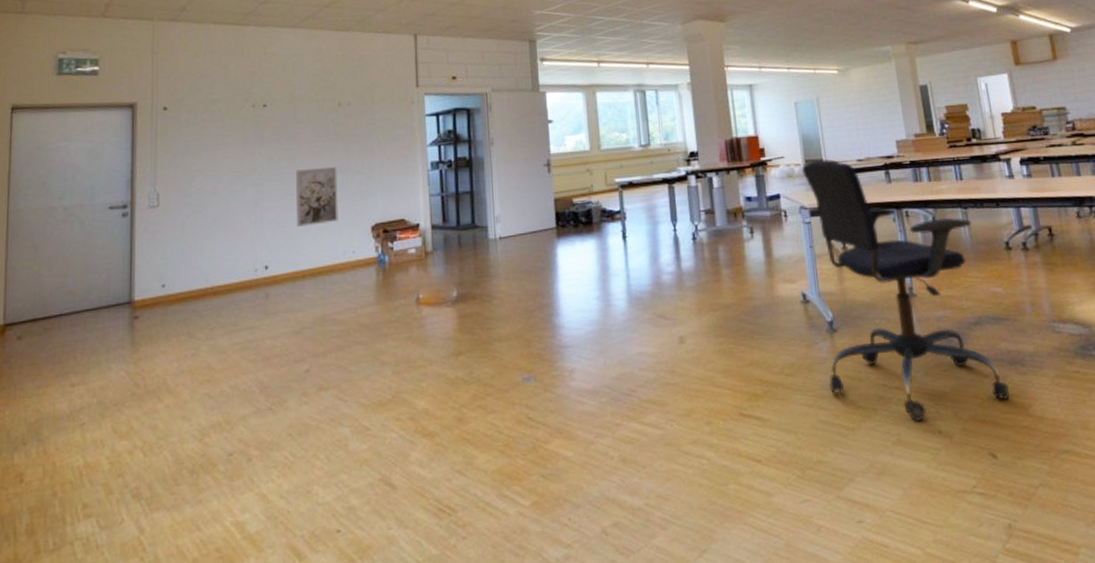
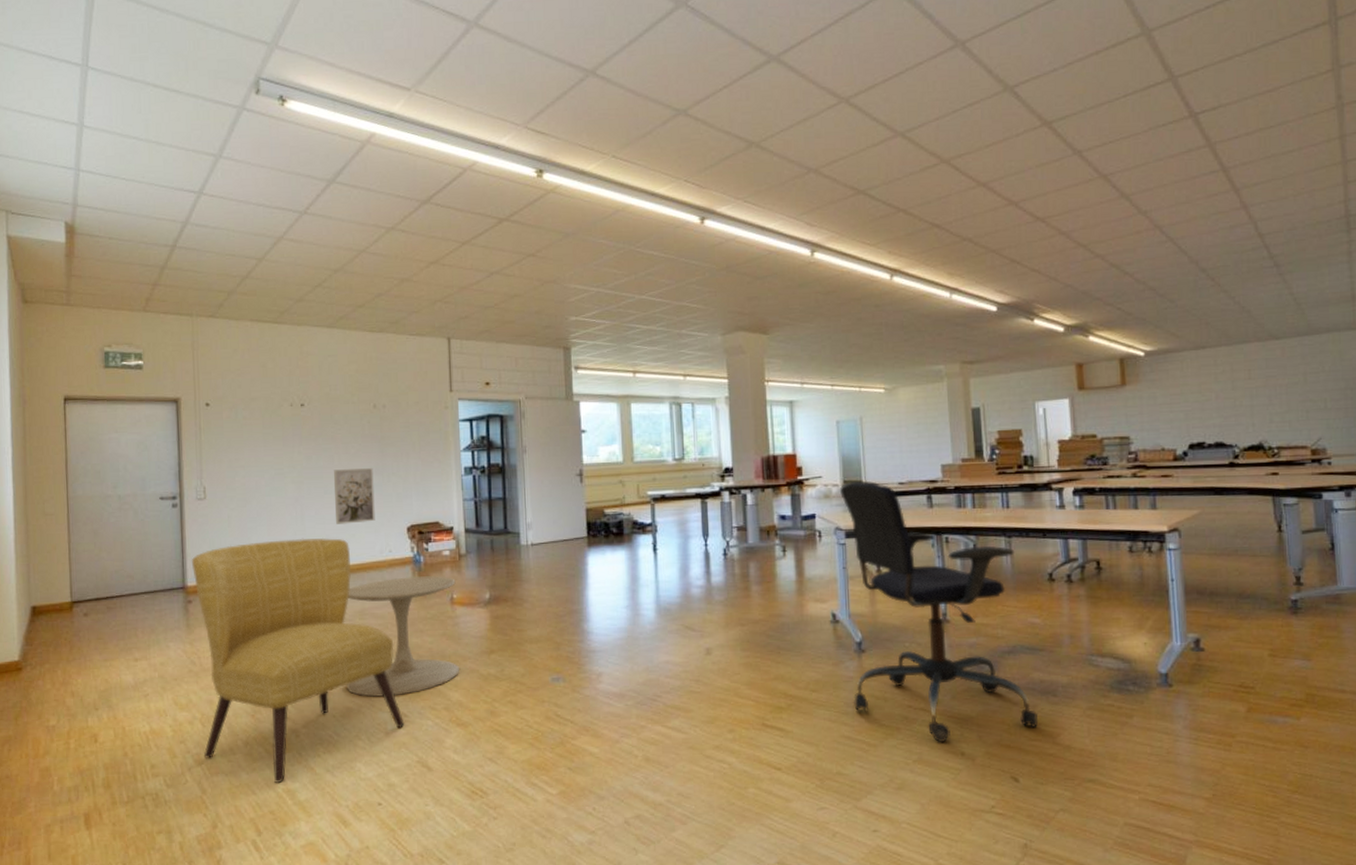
chair: none [140,241,367,515] -> present [191,537,405,783]
side table: none [305,276,425,411] -> present [347,576,459,697]

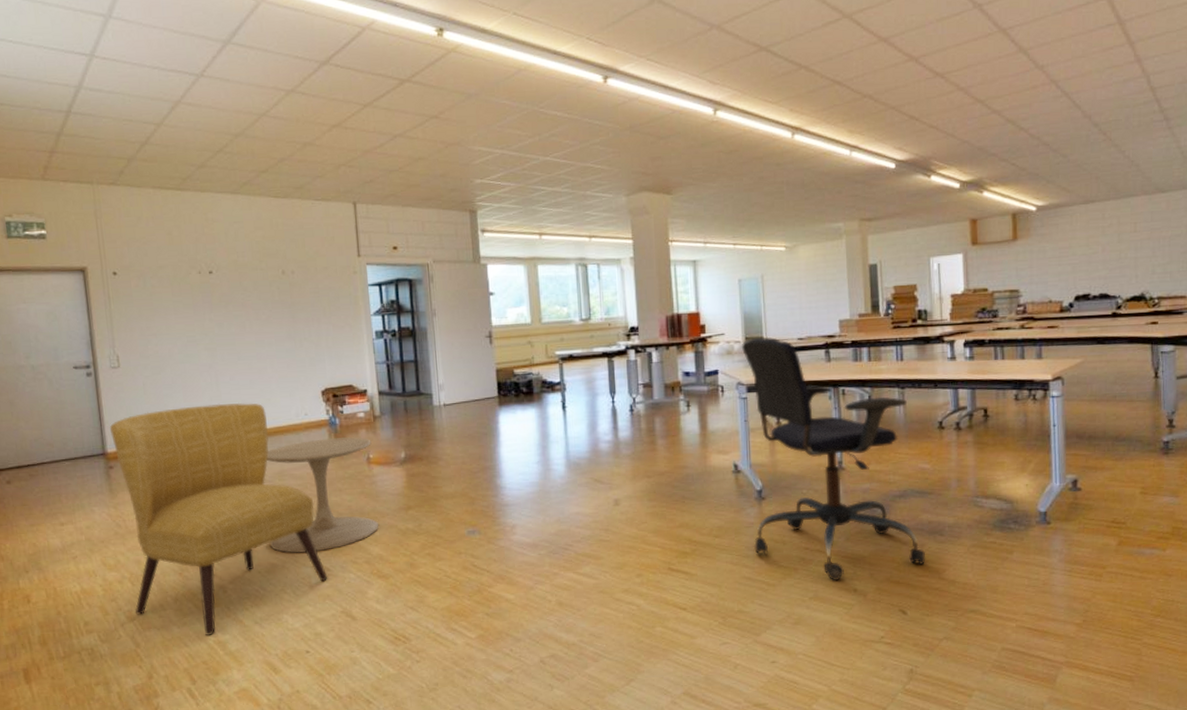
wall art: present [334,467,375,524] -> none [246,333,290,389]

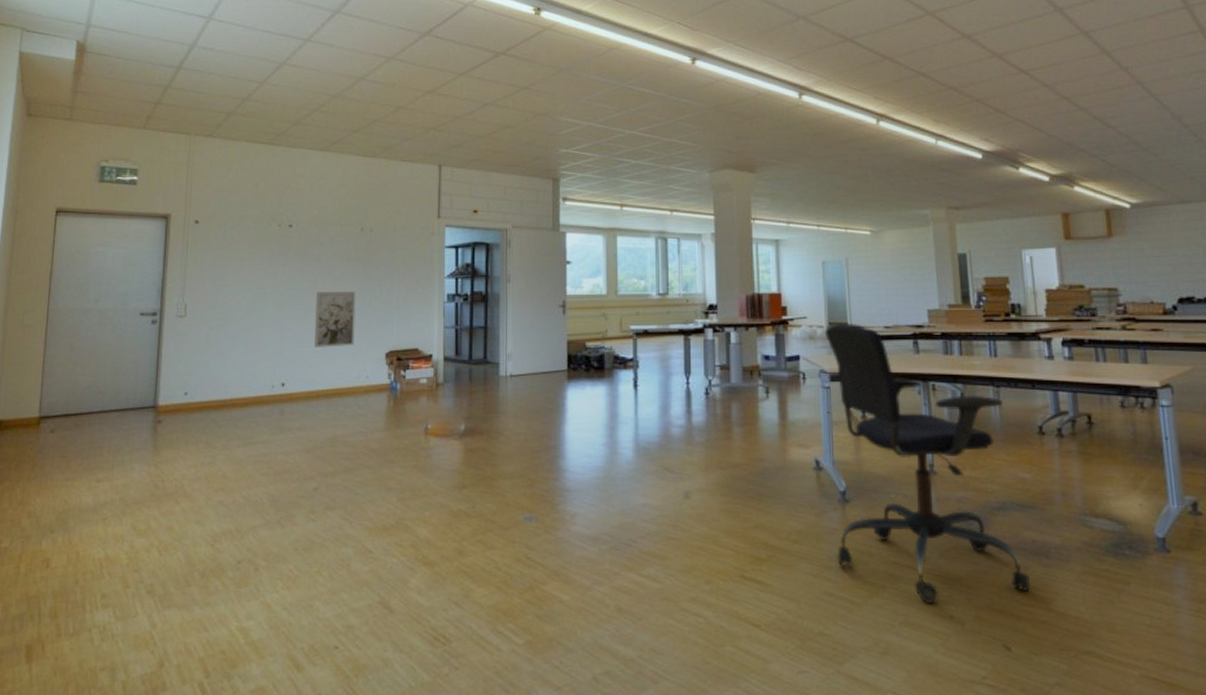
chair: present [109,402,328,635] -> none [157,360,369,620]
wall art: none [246,333,290,389] -> present [315,290,356,347]
side table: present [266,437,379,553] -> none [312,404,431,530]

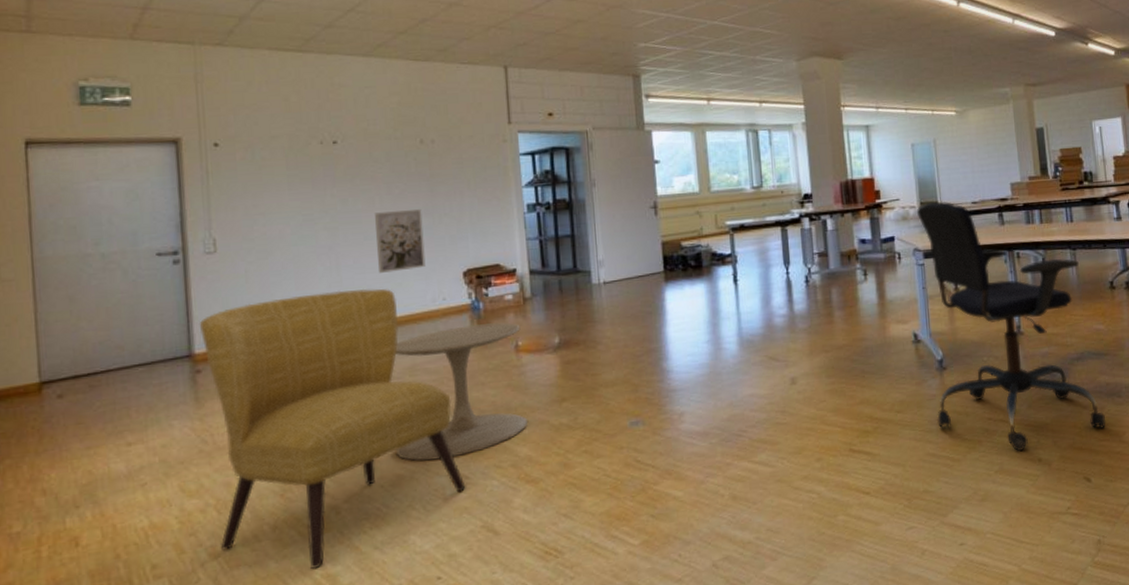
chair: none [157,360,369,620] -> present [199,288,466,569]
side table: none [312,404,431,530] -> present [395,323,527,461]

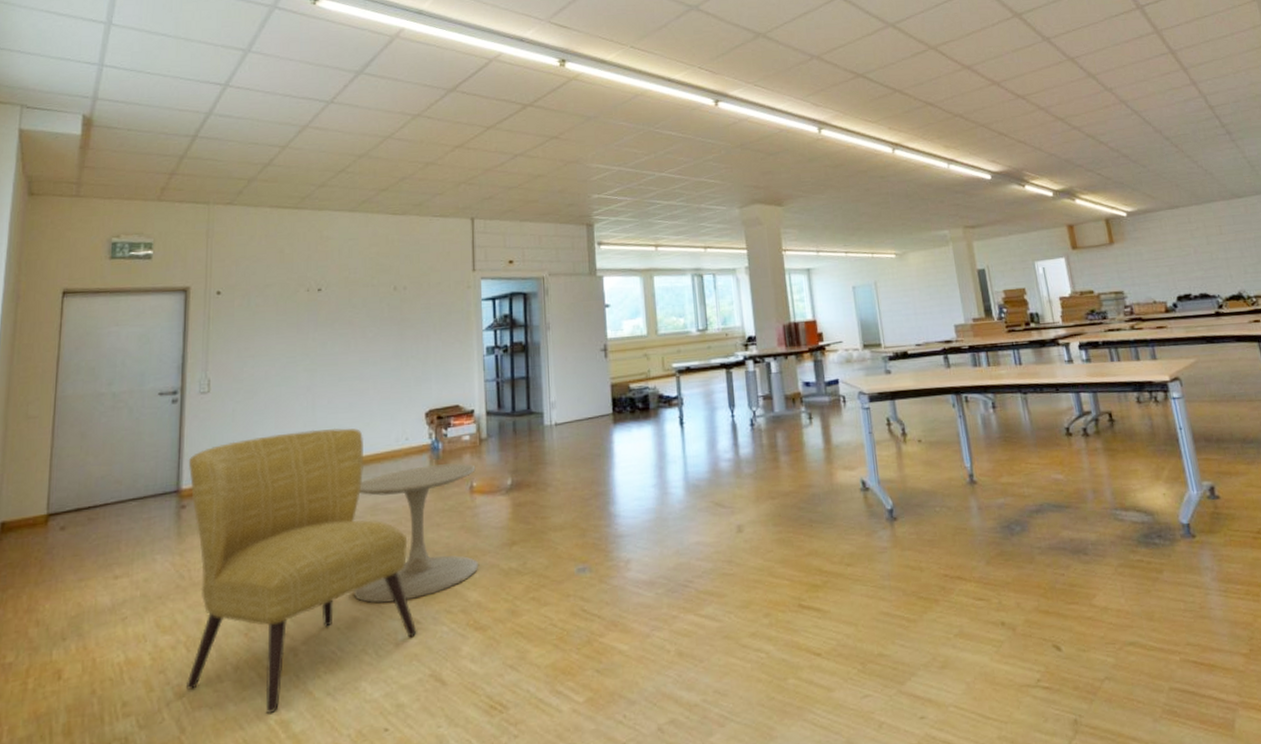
wall art: present [375,208,426,273] -> none [350,351,392,413]
office chair: present [916,201,1106,452] -> none [859,343,1073,614]

